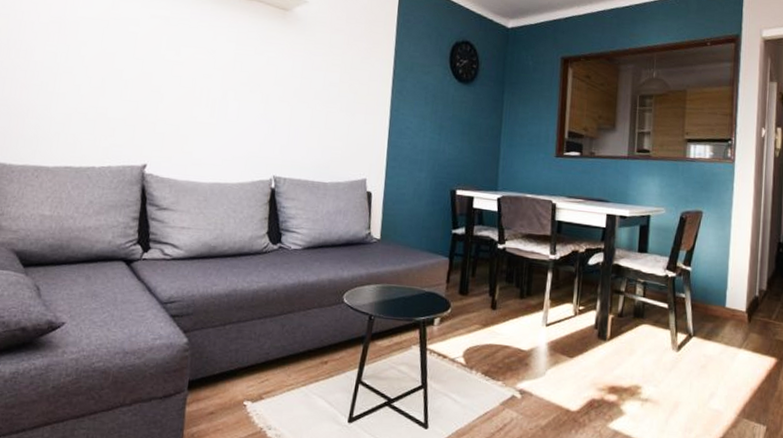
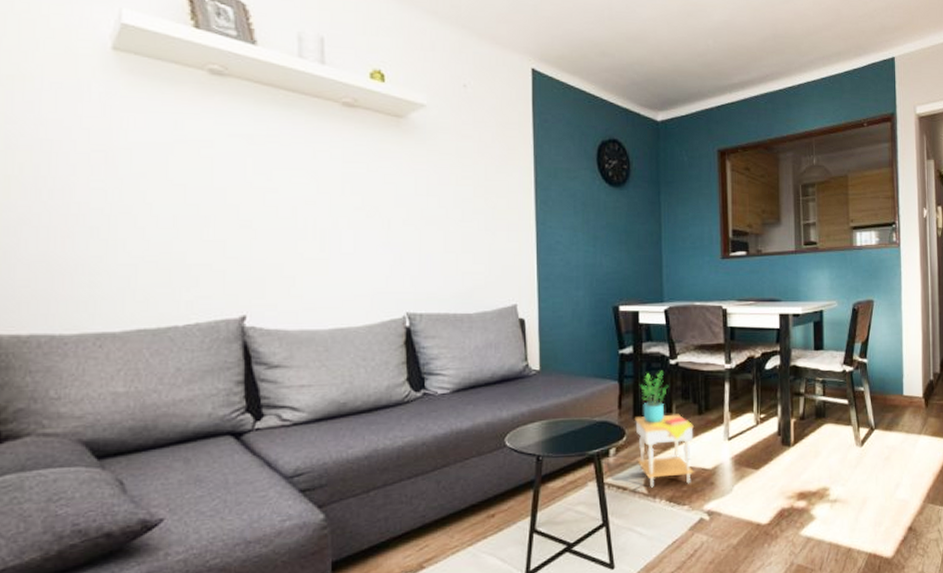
side table: none [458,253,514,362] -> present [634,370,694,488]

